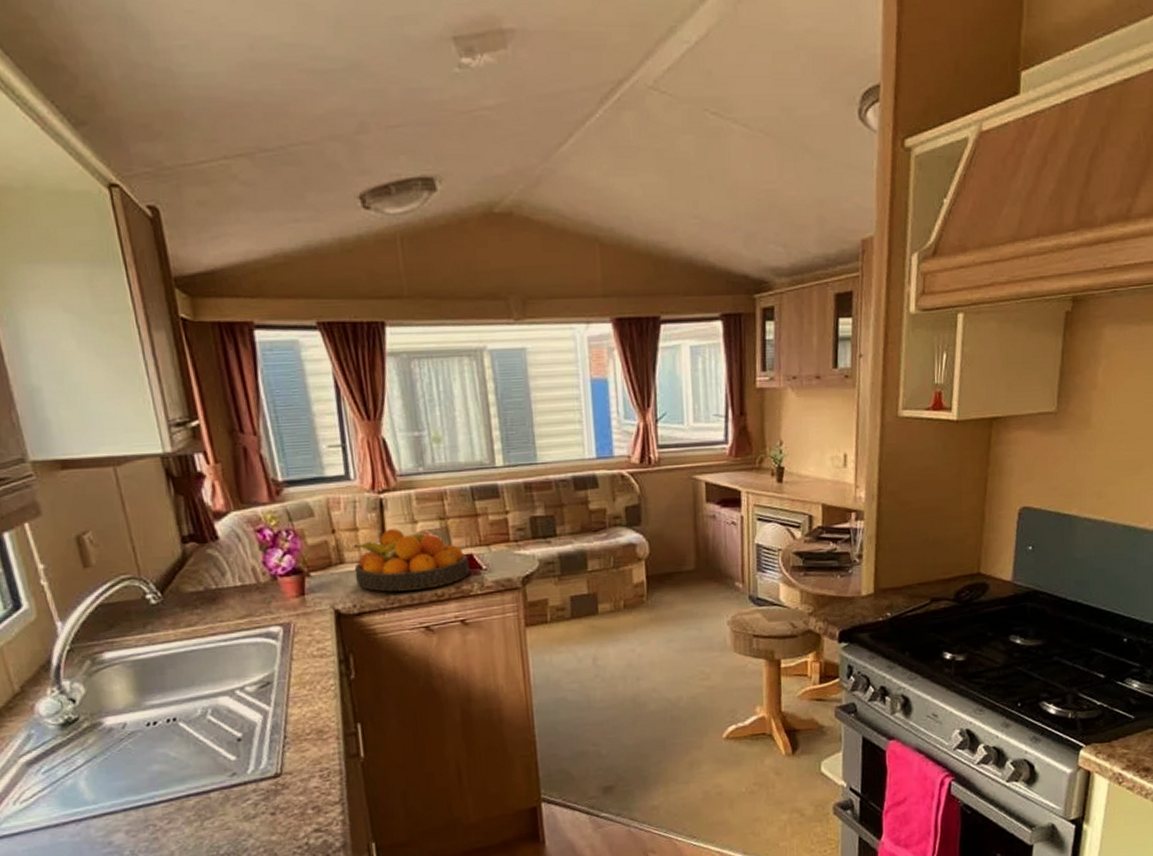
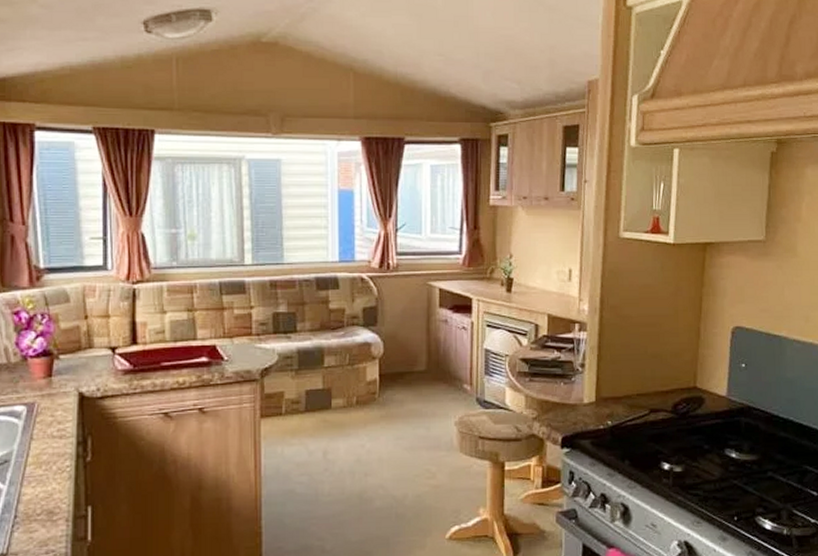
fruit bowl: present [353,528,470,592] -> none [102,317,211,377]

